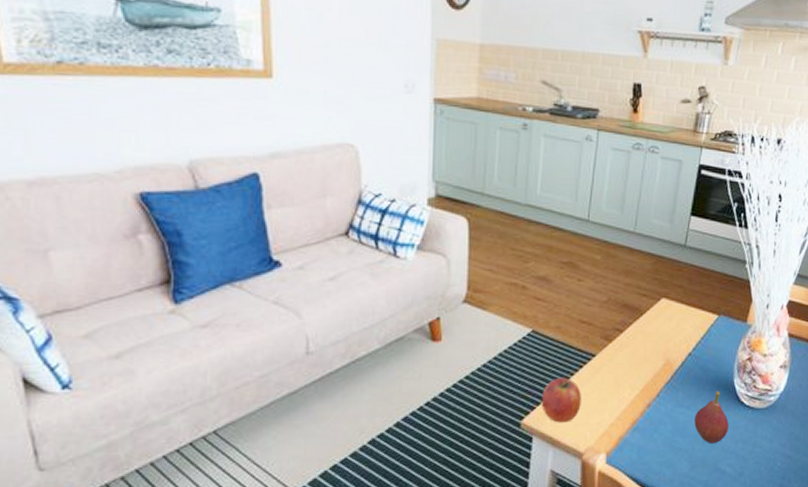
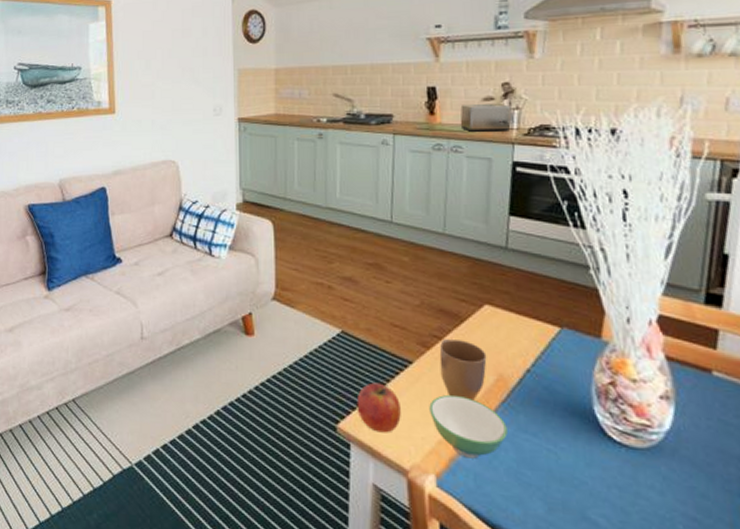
bowl: none [606,381,668,435] -> present [429,394,507,459]
mug: none [618,332,659,385] -> present [439,339,487,401]
toaster: none [659,105,704,135] -> present [460,103,512,132]
fruit: present [694,390,729,443] -> none [544,418,595,484]

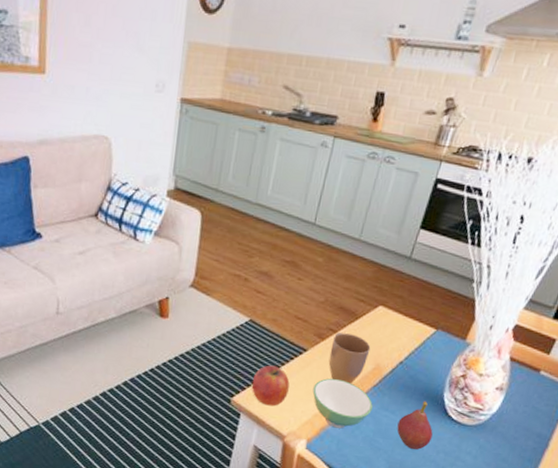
toaster: present [460,103,512,132] -> none [398,115,449,148]
fruit: none [544,418,595,484] -> present [397,401,433,450]

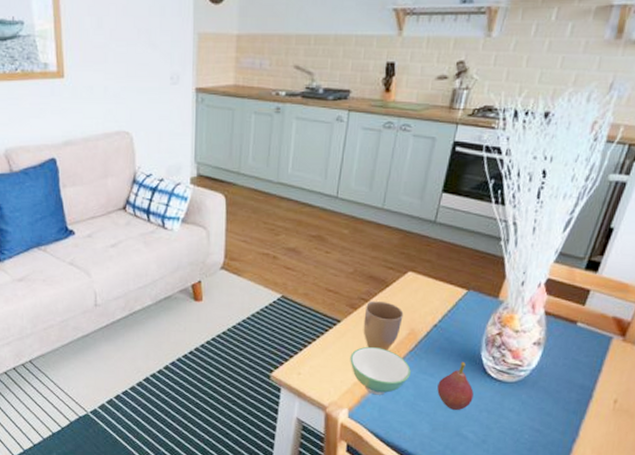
fruit: present [251,365,290,407] -> none [289,338,326,379]

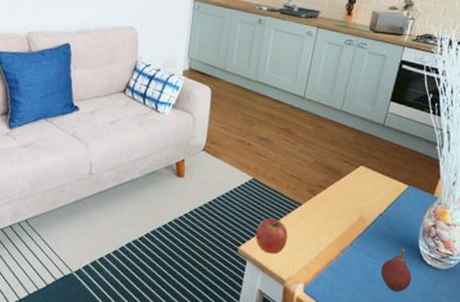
fruit: none [289,338,326,379] -> present [255,217,288,254]
bowl: present [350,346,411,395] -> none [307,229,359,274]
mug: present [363,301,404,351] -> none [320,189,355,234]
toaster: none [412,82,462,111] -> present [368,10,408,36]

